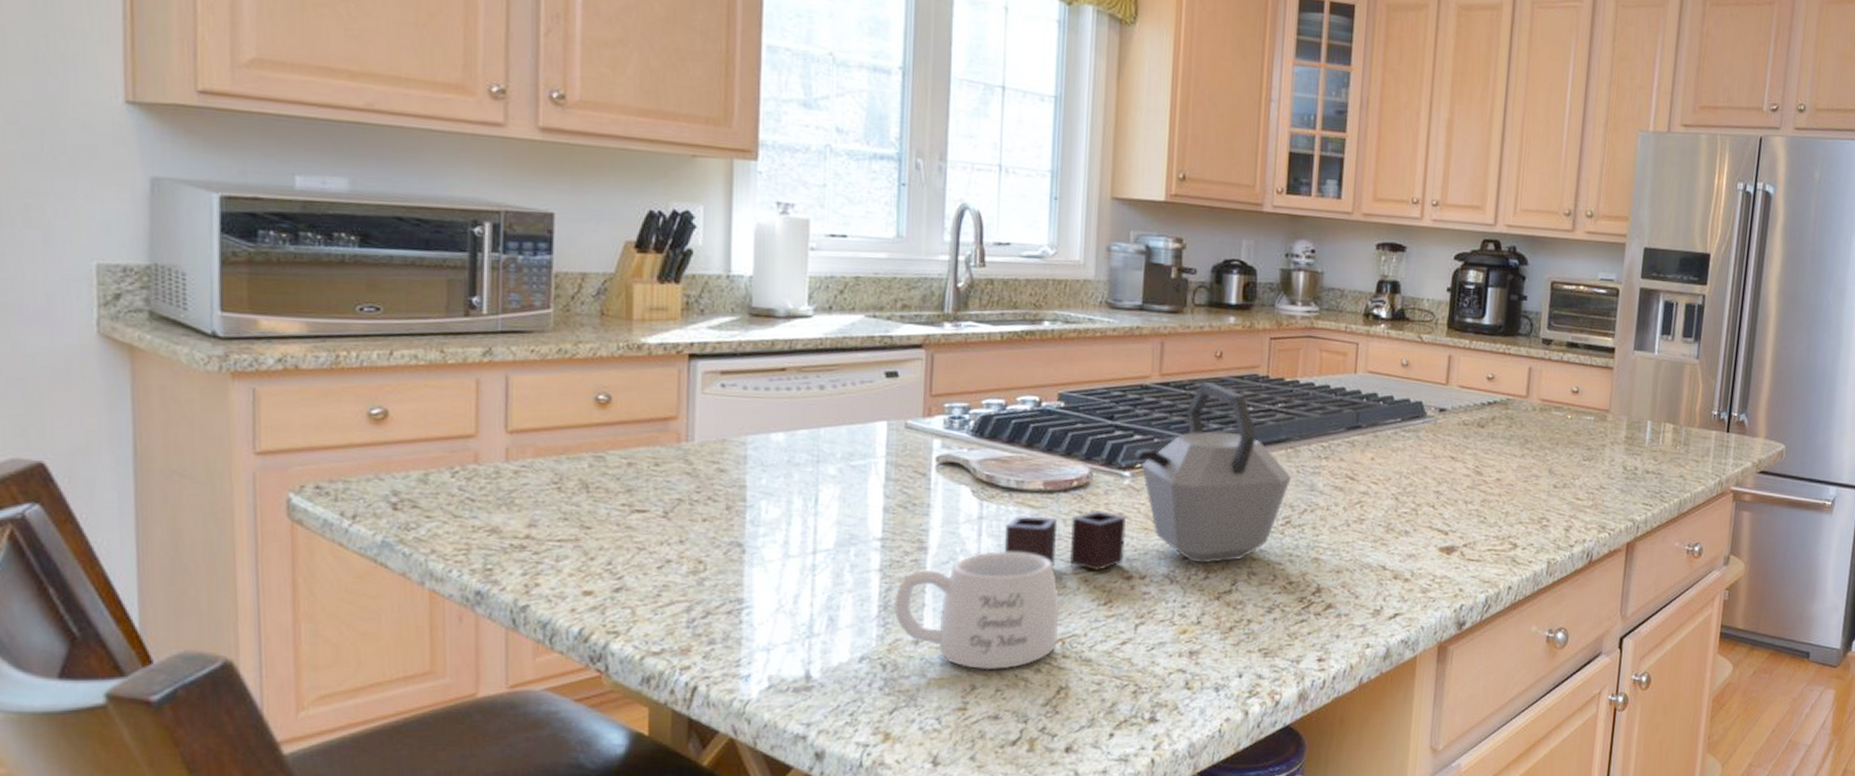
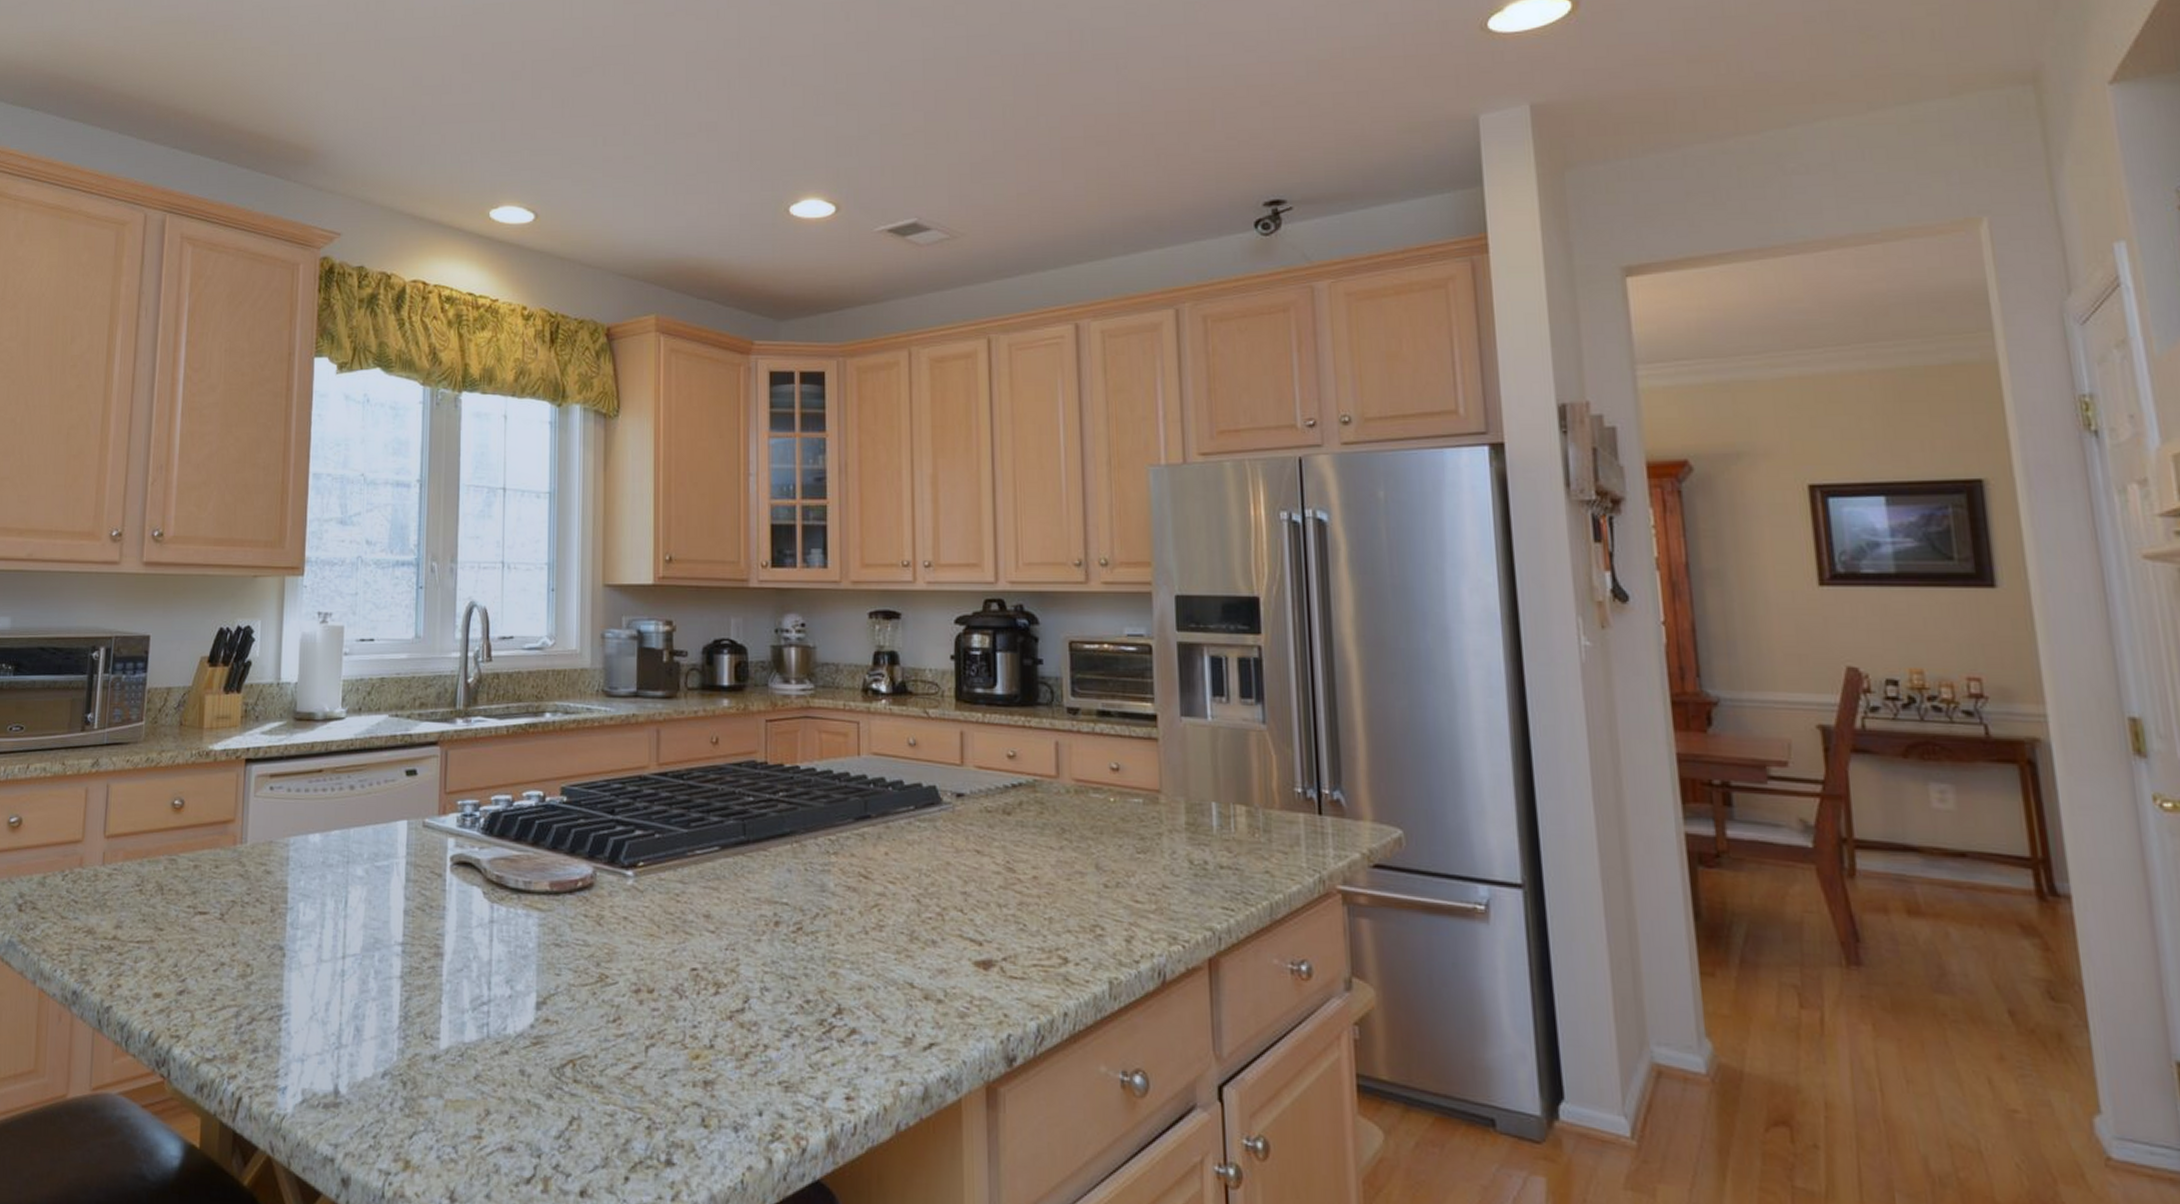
mug: present [894,551,1060,670] -> none [413,958,569,1093]
kettle: present [1004,382,1291,570] -> none [514,771,799,982]

